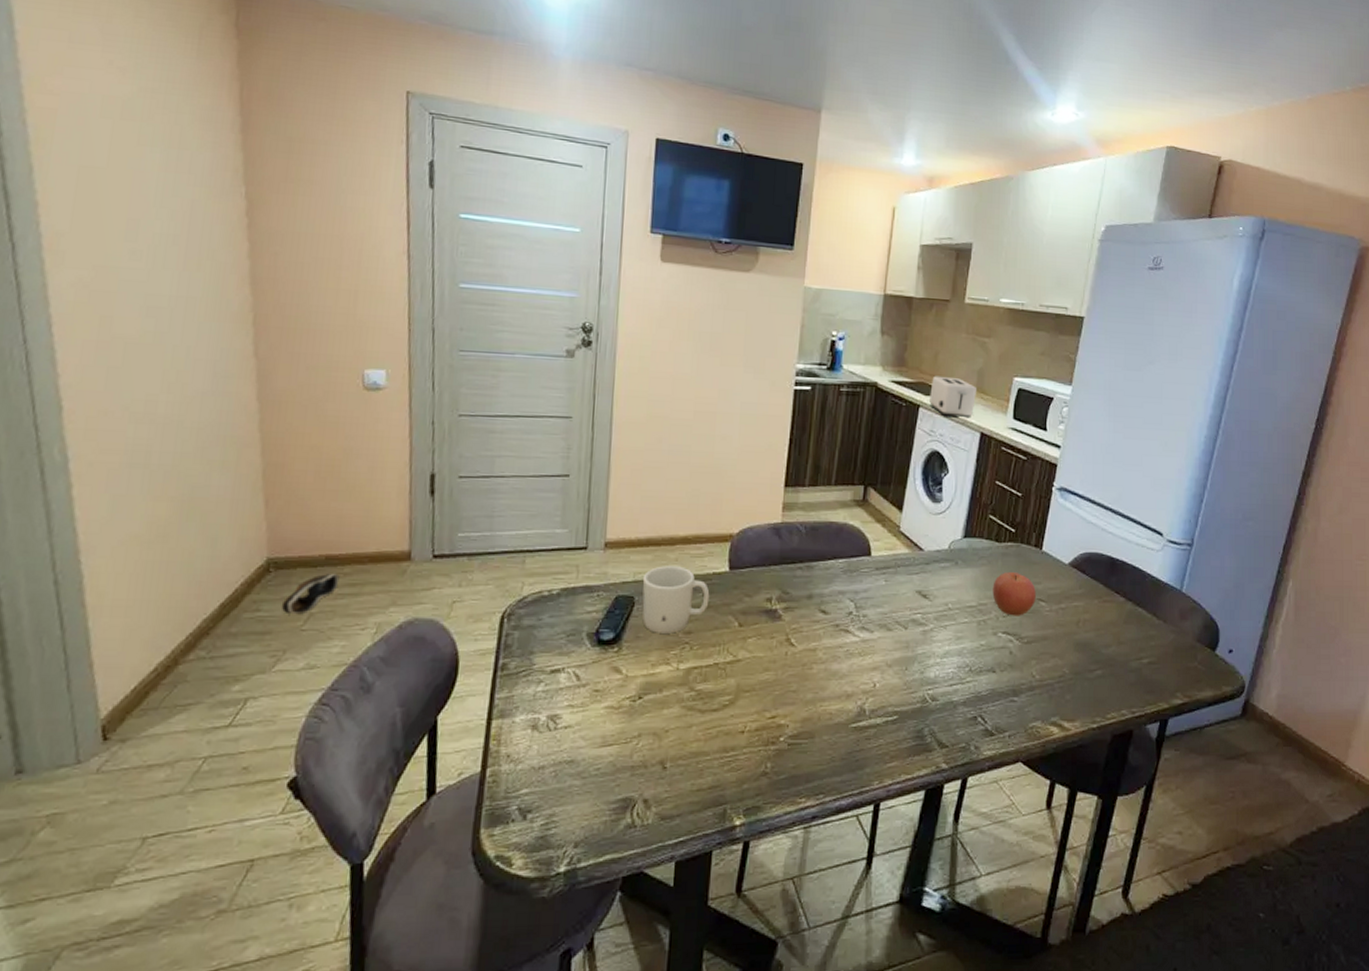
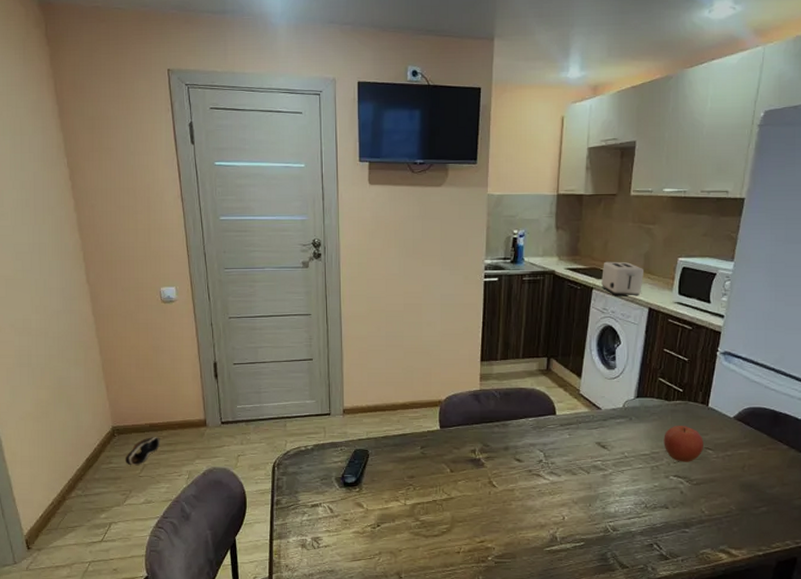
mug: present [642,566,710,634] -> none [373,426,426,478]

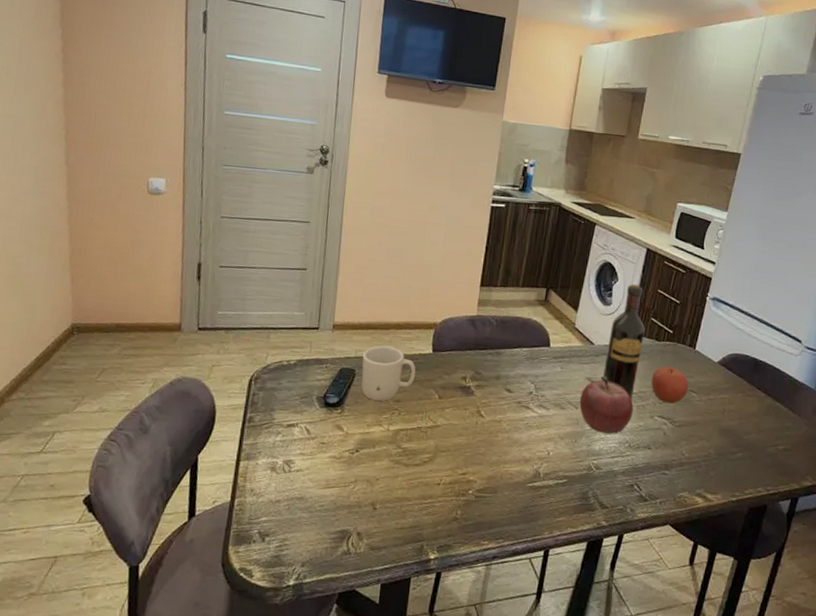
shoe: present [125,437,160,466] -> none [81,338,126,369]
mug: none [373,426,426,478] -> present [361,346,416,401]
fruit: none [591,439,647,496] -> present [579,376,633,434]
toaster: present [601,261,645,296] -> none [604,199,646,236]
wine bottle: none [612,346,653,462] -> present [602,284,645,400]

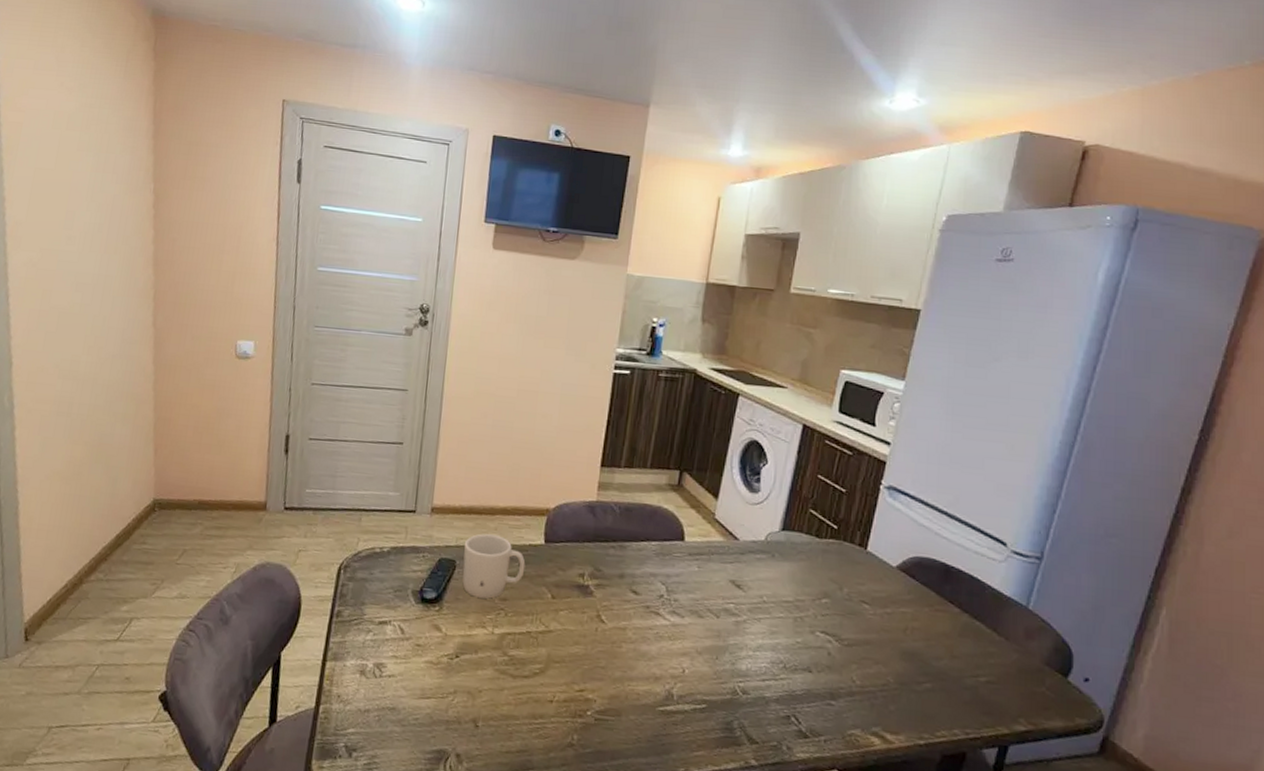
fruit: present [579,376,633,434] -> none [721,578,789,651]
wine bottle: present [602,284,645,400] -> none [749,467,802,610]
fruit: present [651,366,689,404] -> none [811,569,859,617]

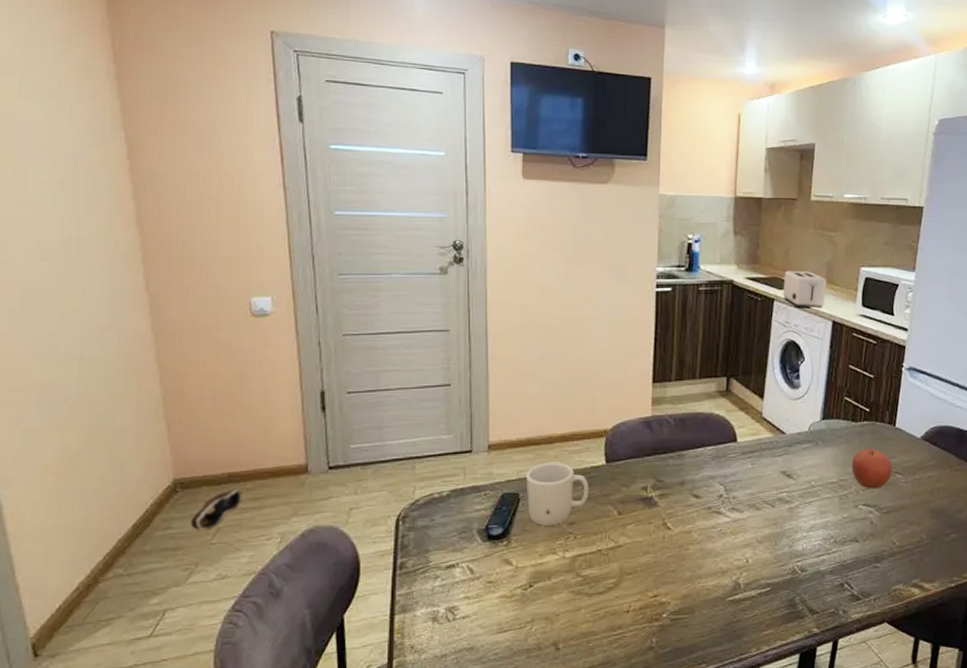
shoe: none [162,516,209,550] -> present [190,490,243,530]
toaster: none [750,365,801,410] -> present [783,270,827,309]
fruit: none [811,569,859,617] -> present [851,449,892,489]

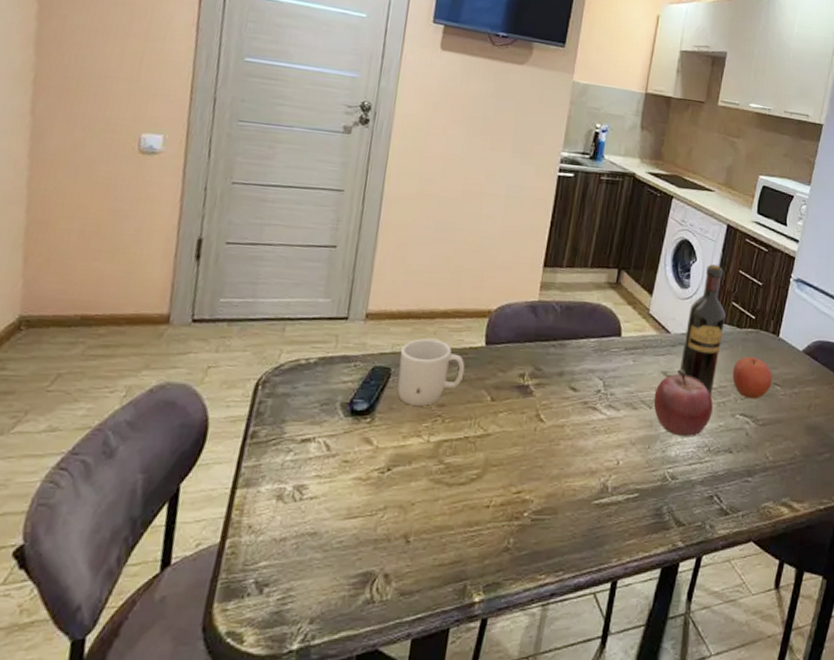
shoe: present [190,490,243,530] -> none [28,334,94,375]
fruit: none [776,467,835,531] -> present [653,369,713,437]
toaster: present [783,270,827,309] -> none [682,170,726,211]
wine bottle: none [798,362,839,491] -> present [679,264,725,397]

